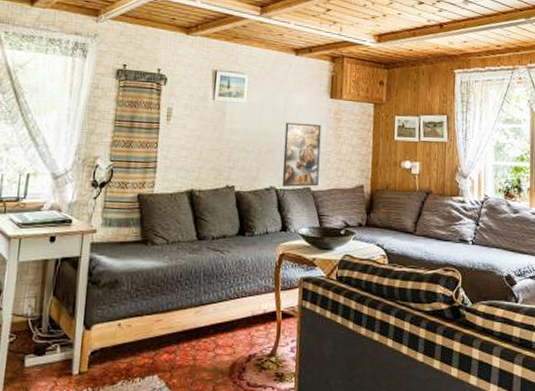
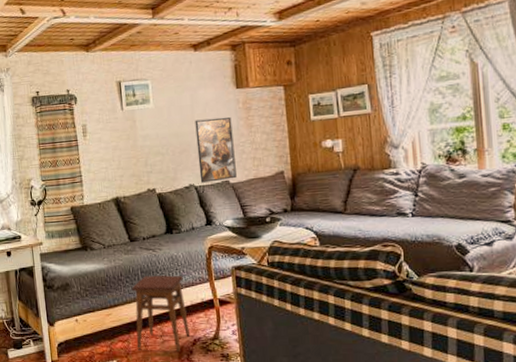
stool: none [184,279,248,369] -> present [131,275,190,353]

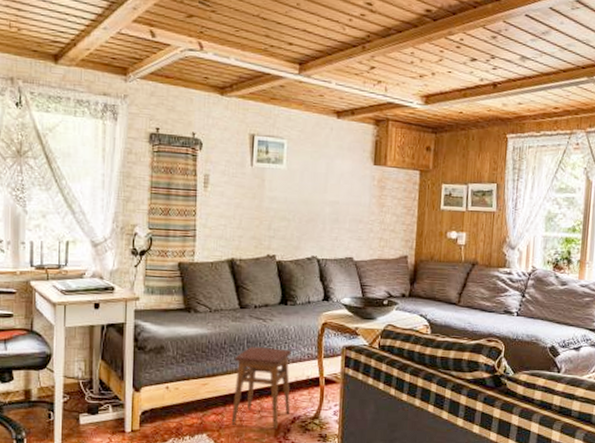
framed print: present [195,117,237,183] -> none [323,190,365,257]

